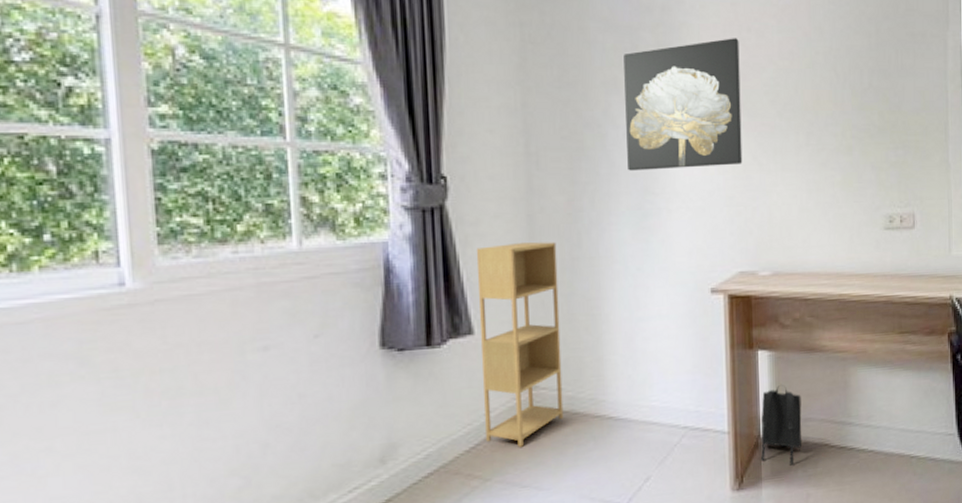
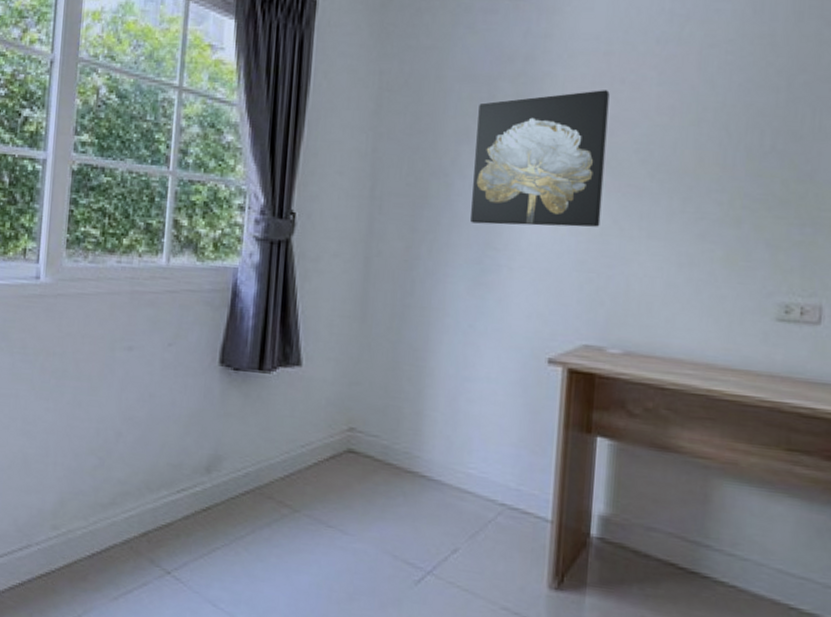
shelving unit: present [476,242,564,447] -> none [300,283,390,486]
backpack: present [760,385,802,466] -> none [587,481,646,578]

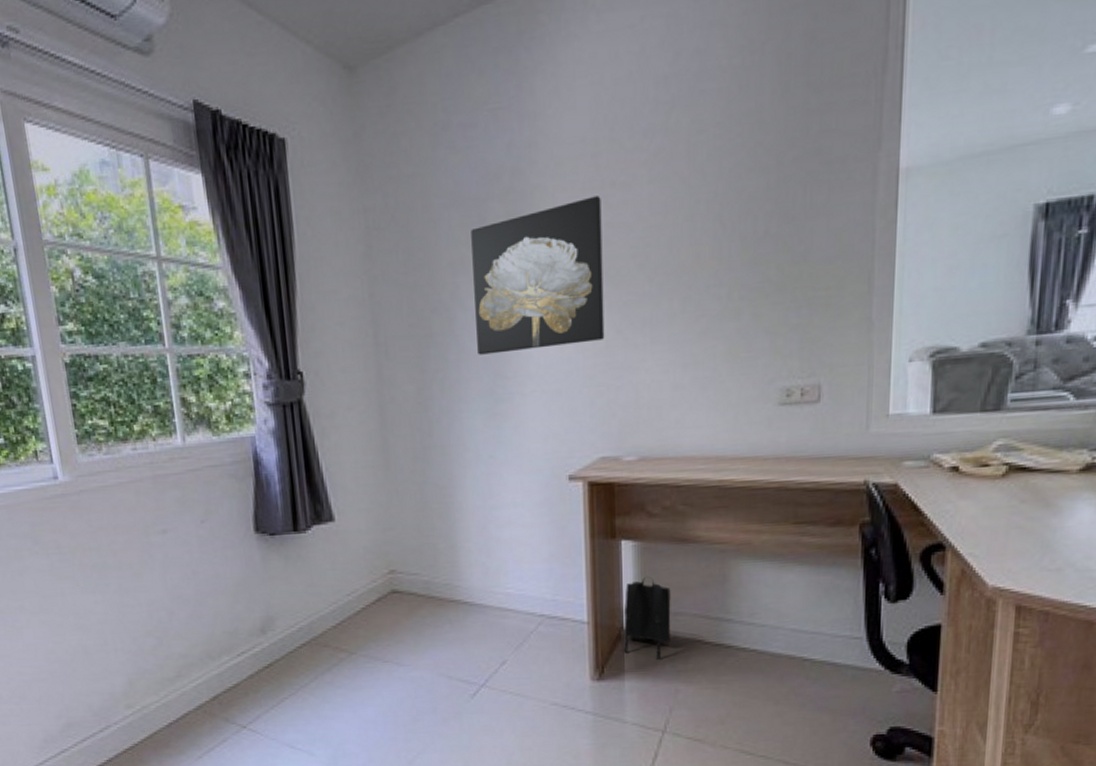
backpack: none [587,481,646,578] -> present [623,577,671,660]

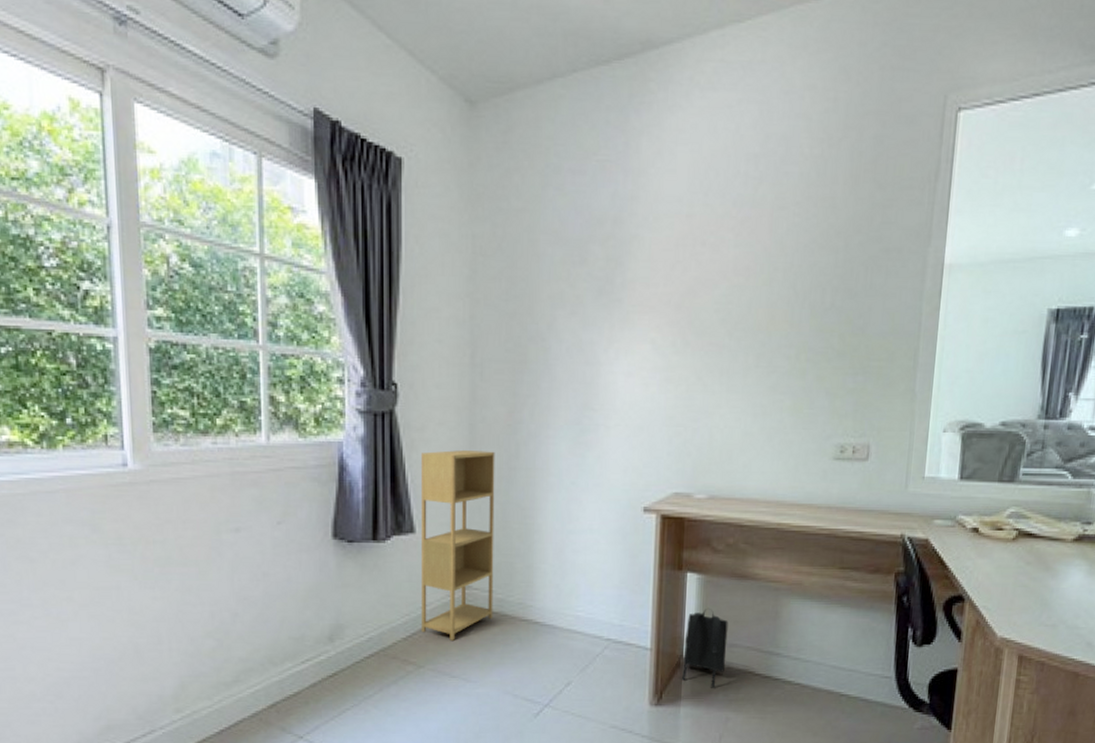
shelving unit: none [332,431,420,626] -> present [420,450,495,640]
wall art: present [471,196,605,355] -> none [569,252,692,386]

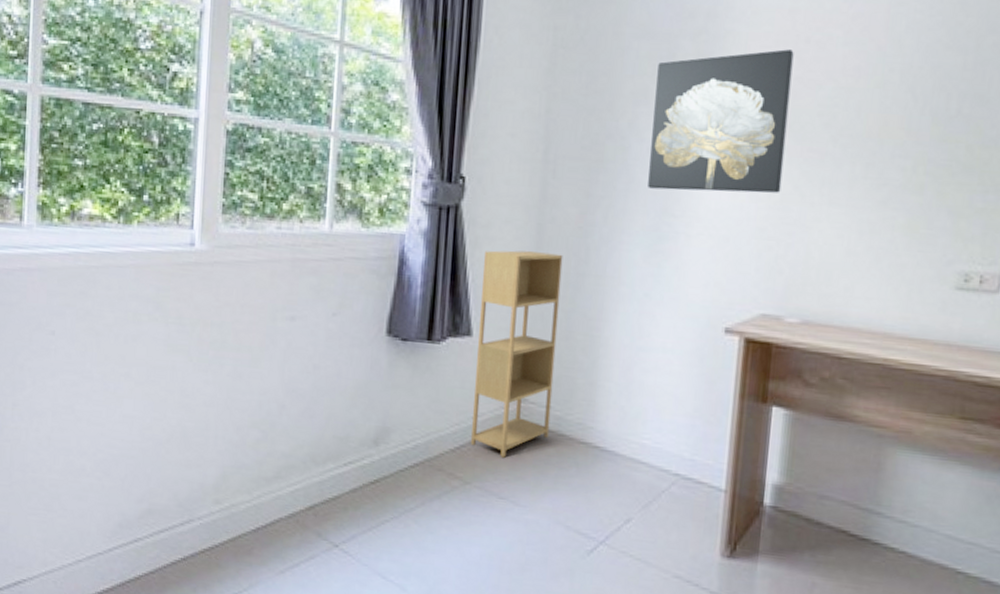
wall art: none [569,252,692,386] -> present [648,49,794,193]
backpack: present [681,609,728,688] -> none [759,451,820,546]

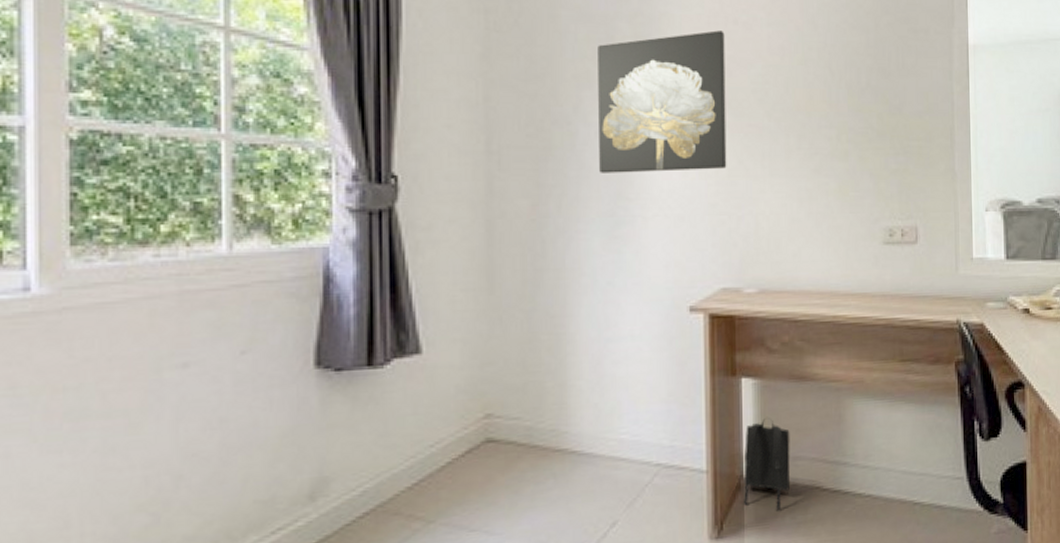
shelving unit: present [471,250,563,458] -> none [427,250,520,484]
backpack: none [759,451,820,546] -> present [743,418,790,511]

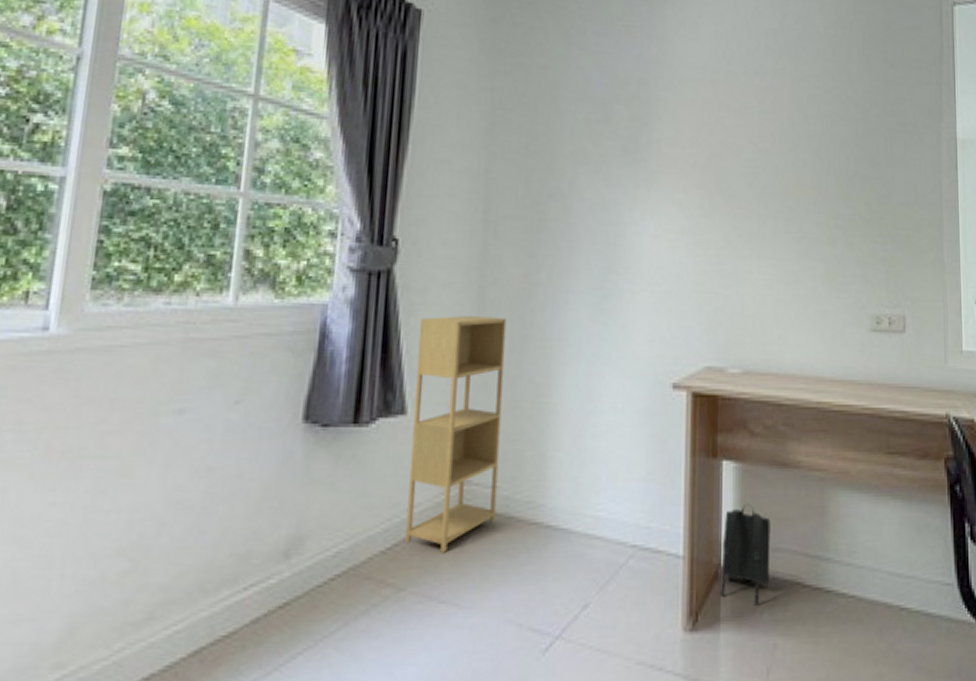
shelving unit: none [427,250,520,484] -> present [406,316,507,553]
wall art: present [598,30,727,173] -> none [591,116,717,249]

